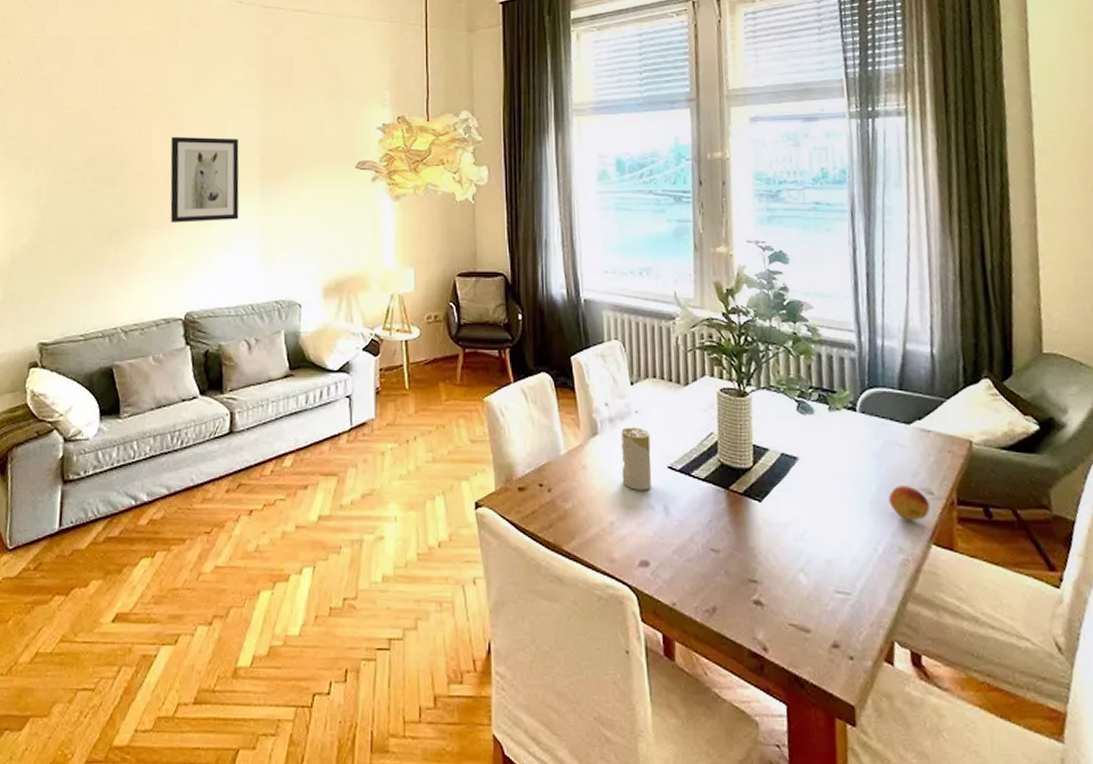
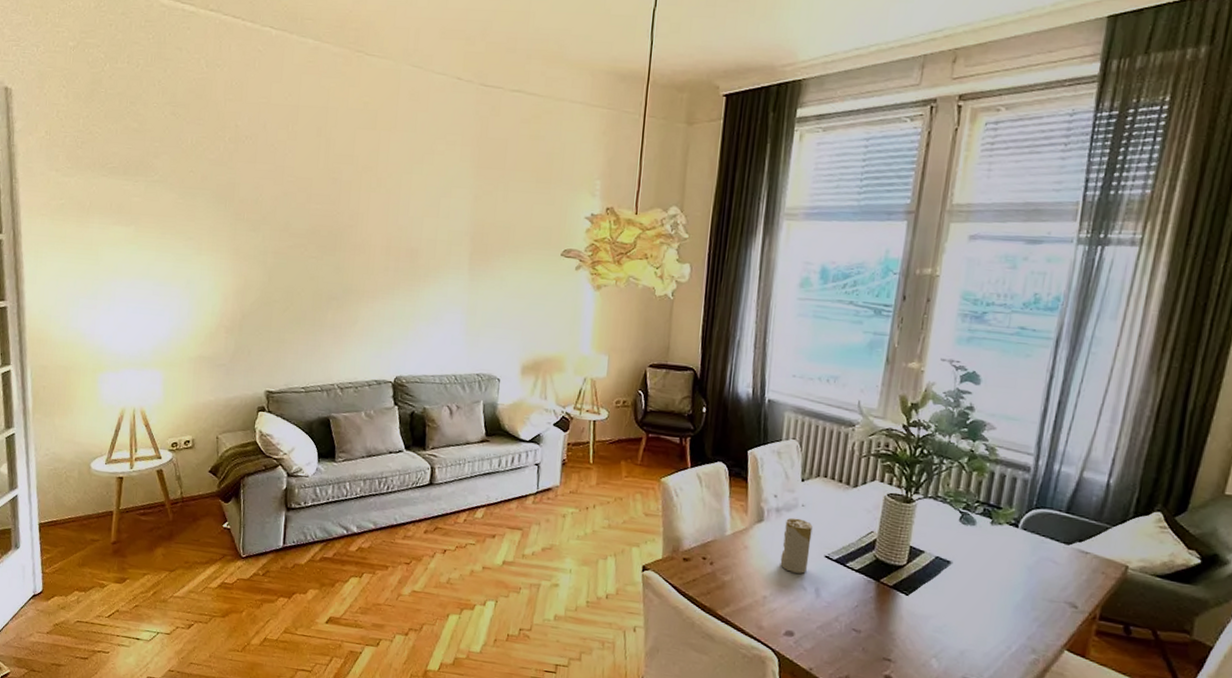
wall art: present [170,136,239,223] -> none [384,211,451,296]
fruit: present [888,485,931,520] -> none [1032,597,1072,629]

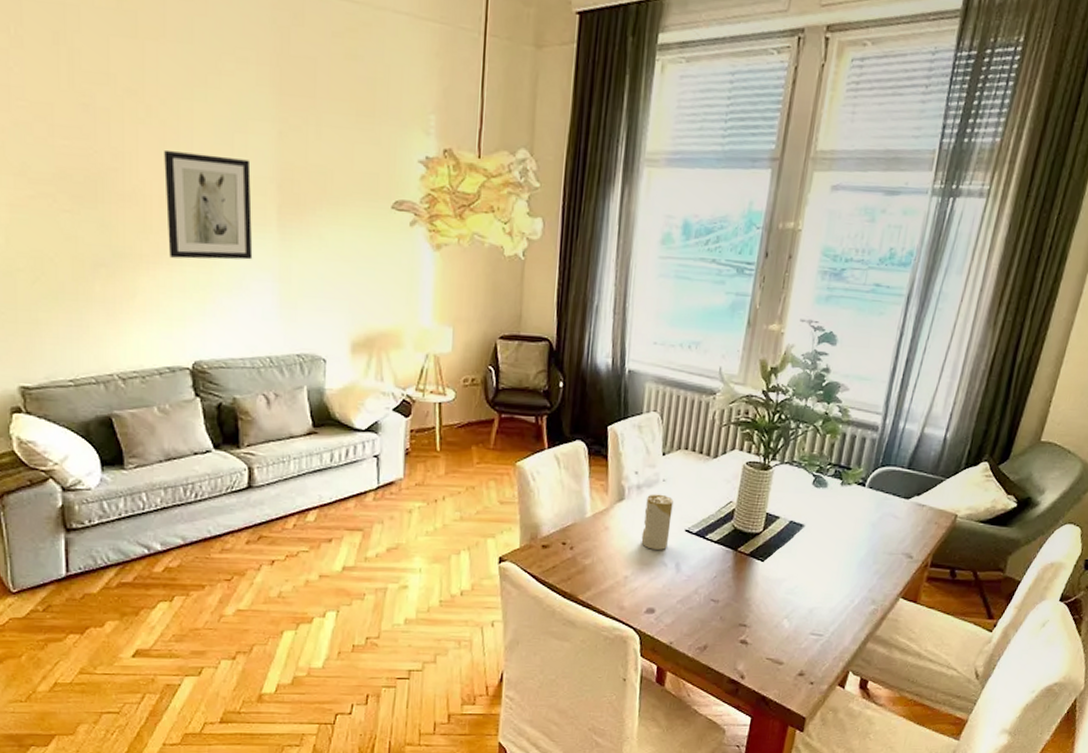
wall art: none [384,211,451,296] -> present [164,149,253,260]

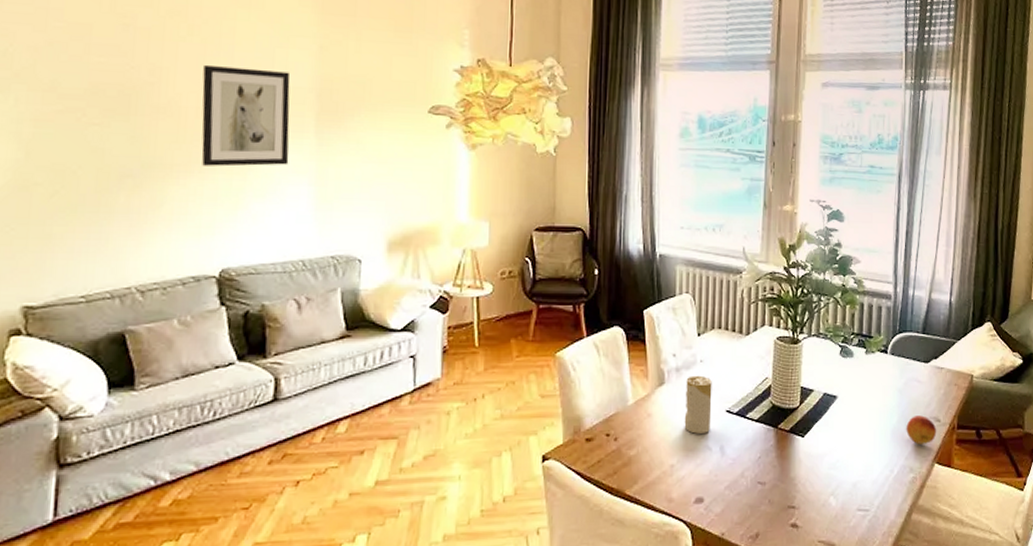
fruit: none [873,550,908,579] -> present [906,415,937,444]

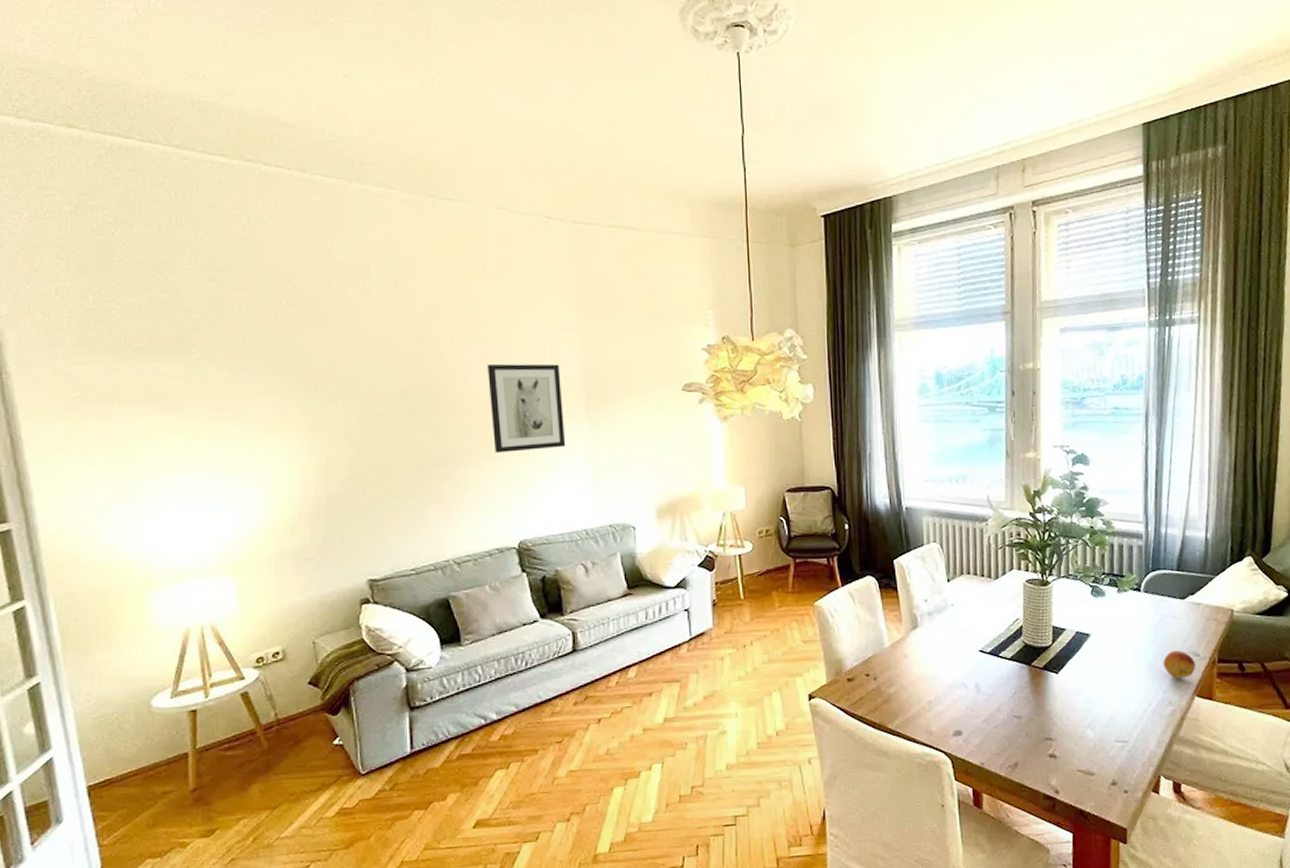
candle: present [684,375,712,434] -> none [939,618,965,673]

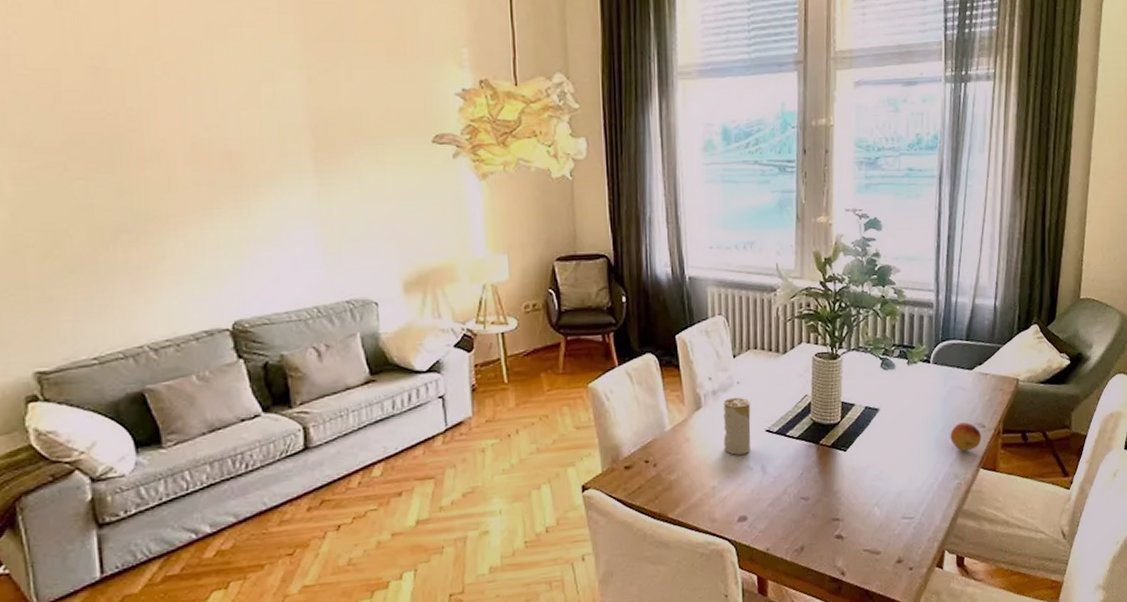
wall art: present [487,363,566,453] -> none [186,105,290,215]
candle: none [939,618,965,673] -> present [723,397,751,455]

